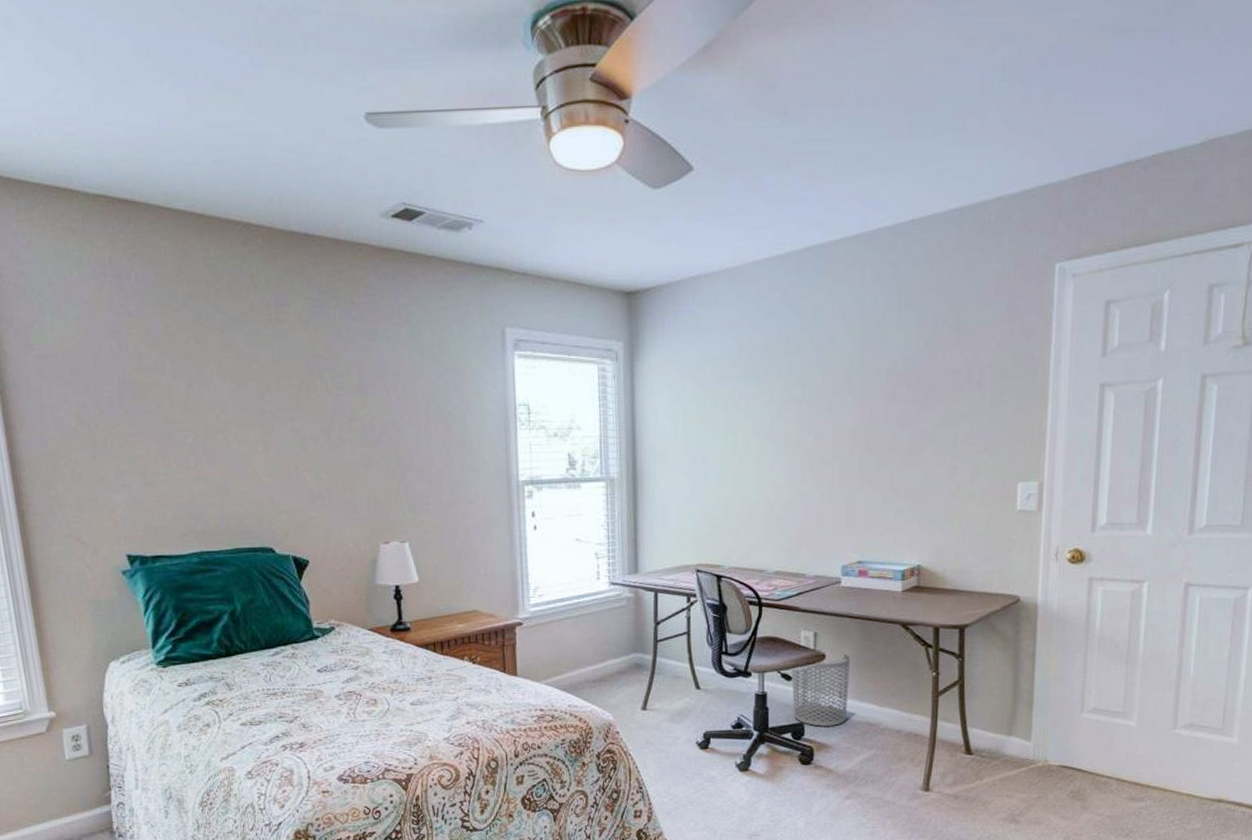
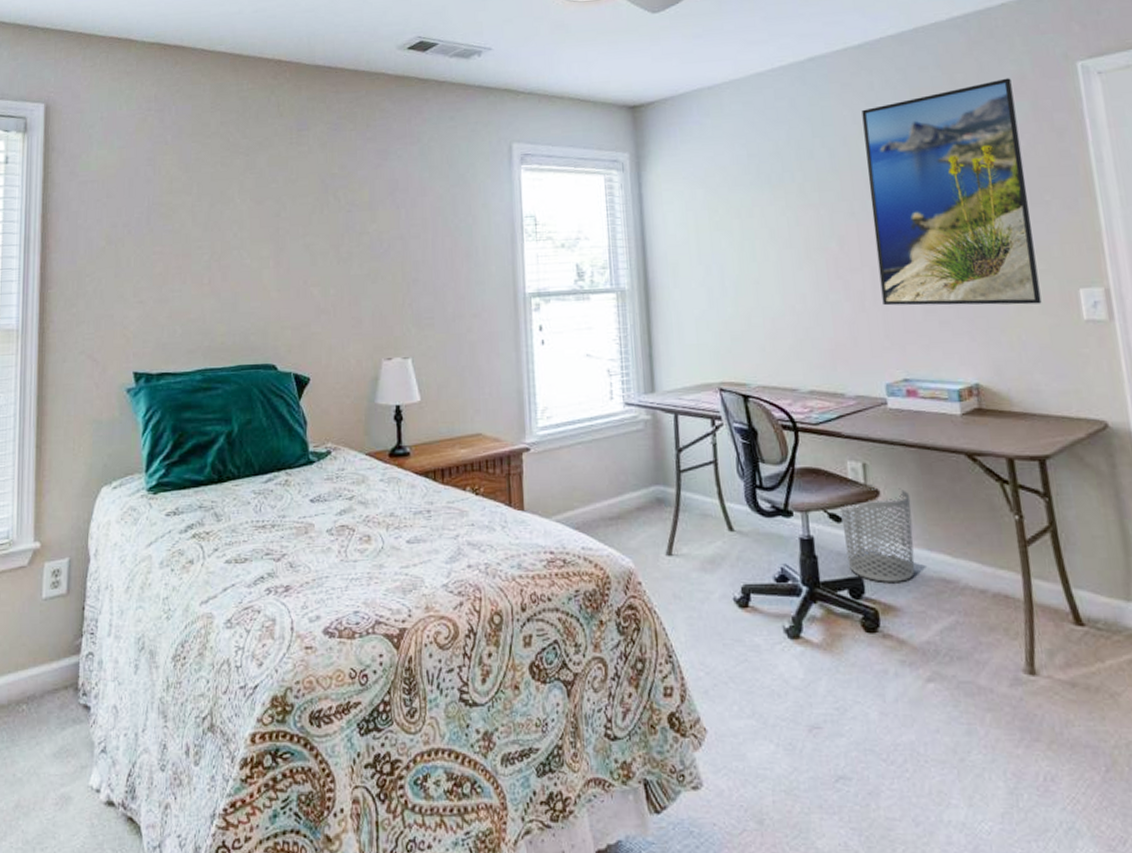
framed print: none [848,277,993,497] -> present [861,78,1042,306]

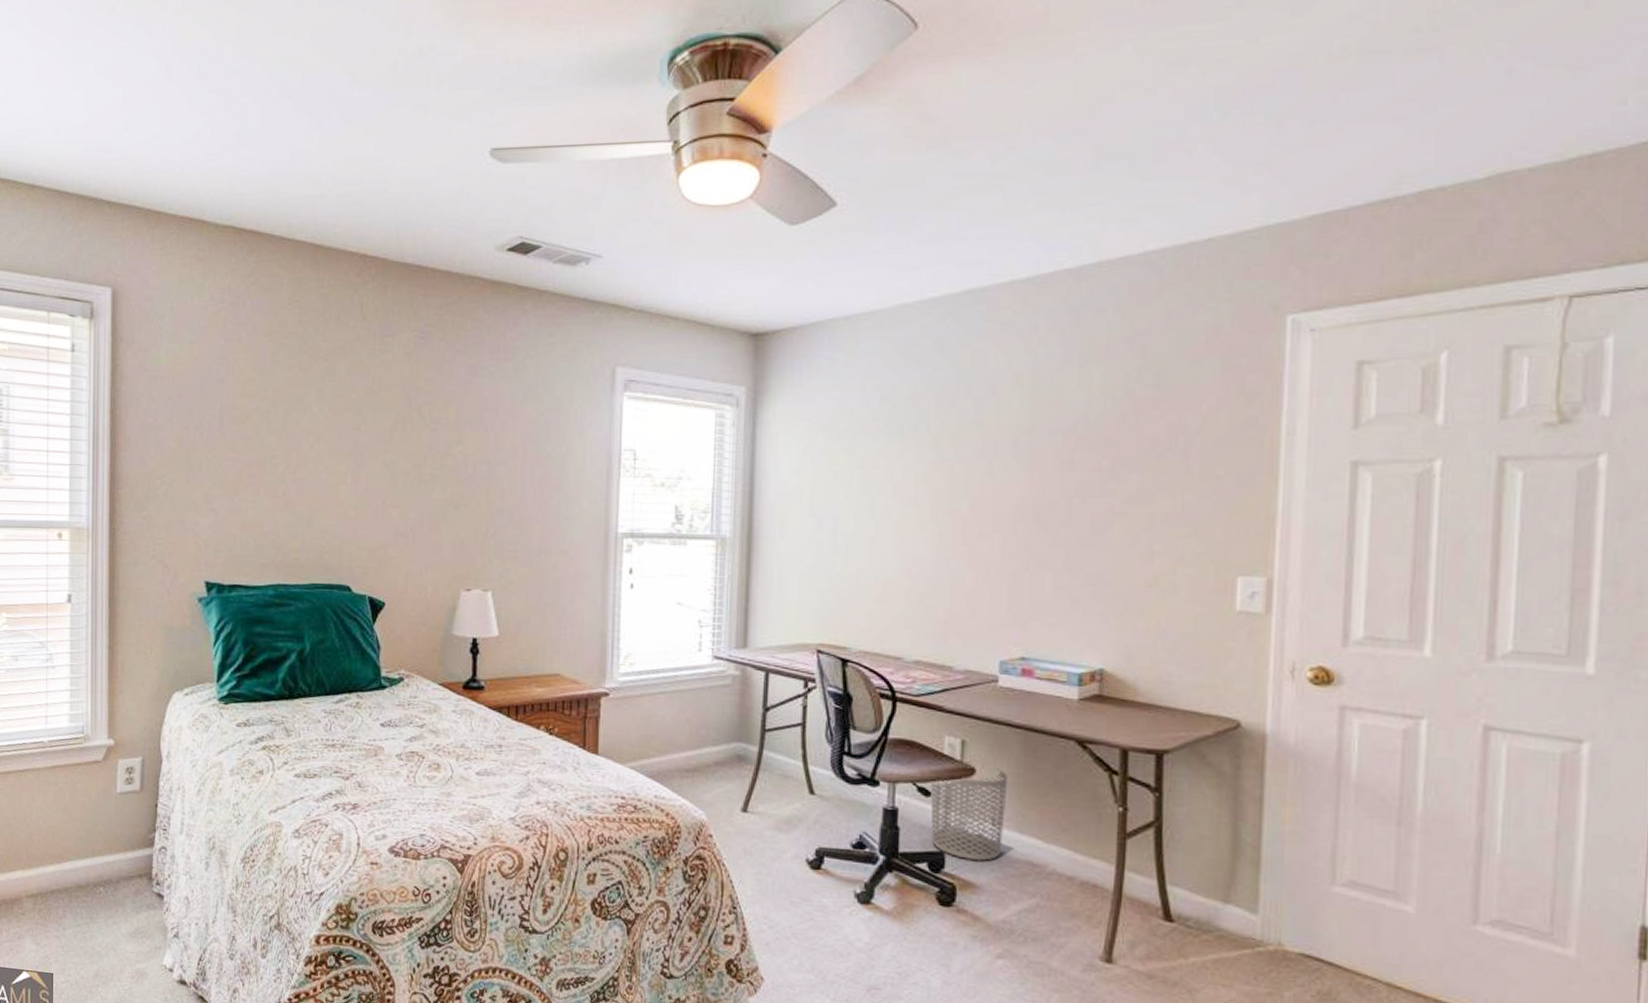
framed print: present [861,78,1042,306] -> none [1010,329,1203,590]

